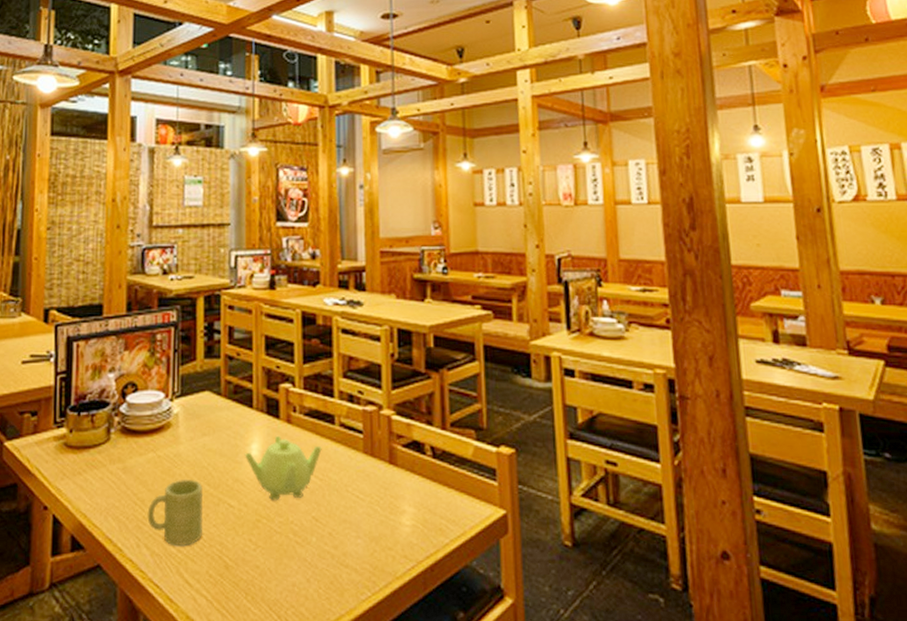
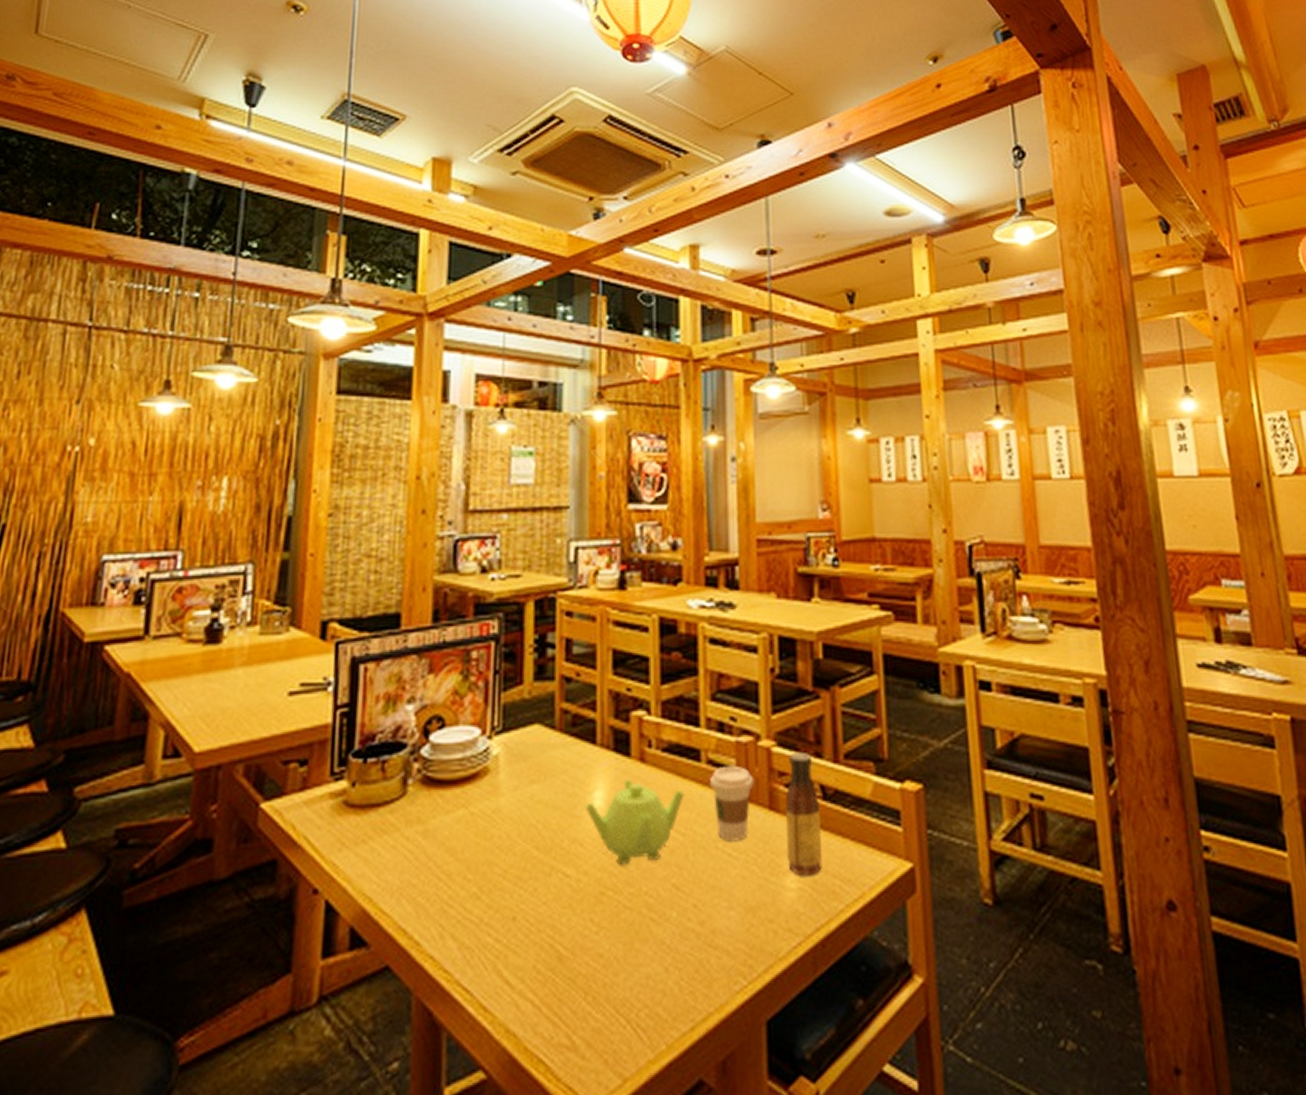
mug: present [147,480,204,546] -> none [455,843,531,933]
coffee cup: none [342,428,377,487] -> present [710,765,753,842]
sauce bottle: none [402,420,431,516] -> present [786,751,822,877]

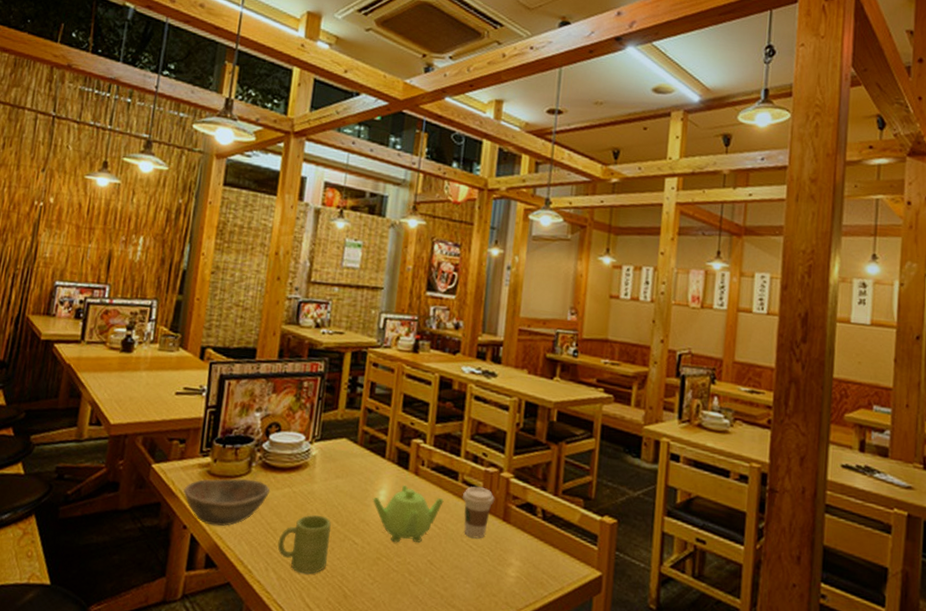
bowl: none [310,804,436,883] -> present [183,478,270,527]
mug: none [455,843,531,933] -> present [277,515,331,574]
sauce bottle: present [786,751,822,877] -> none [511,484,540,570]

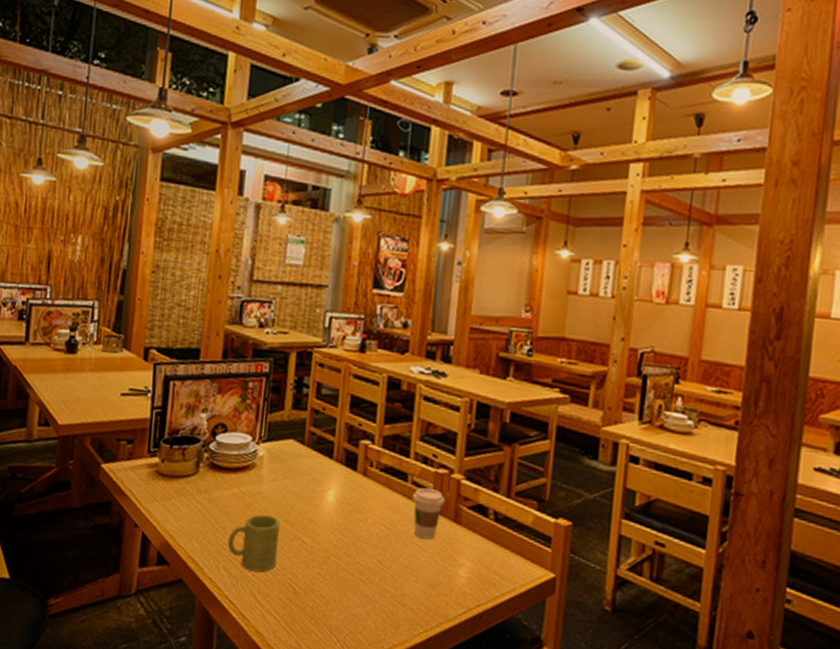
bowl: present [183,478,270,527] -> none [133,478,218,525]
teapot: present [372,485,444,543] -> none [320,485,393,543]

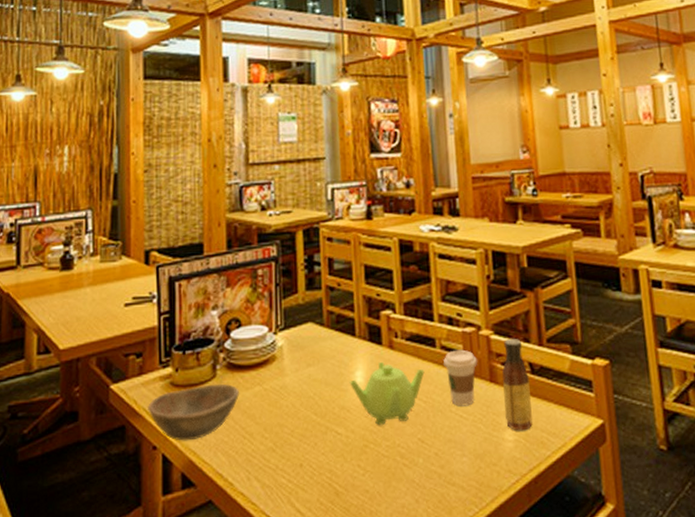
bowl: none [133,478,218,525] -> present [148,383,239,441]
mug: present [227,514,280,572] -> none [256,410,312,476]
teapot: none [320,485,393,543] -> present [349,361,425,425]
sauce bottle: none [462,485,492,571] -> present [502,338,533,431]

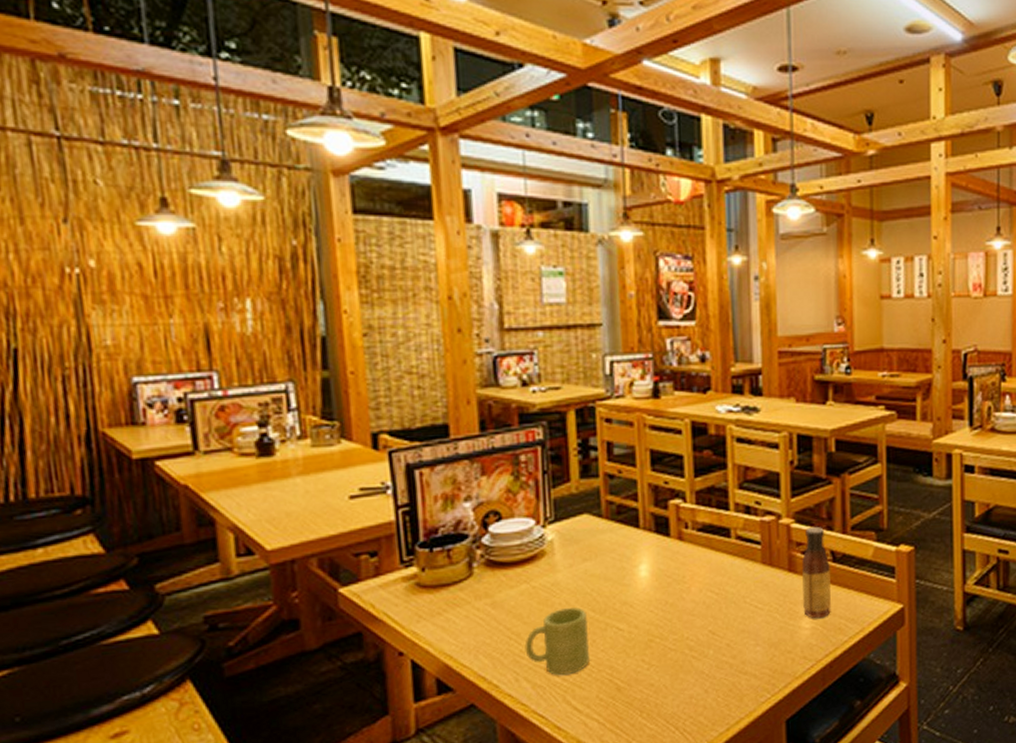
bowl: present [148,383,239,441] -> none [389,582,502,646]
mug: none [256,410,312,476] -> present [524,607,590,675]
teapot: present [349,361,425,425] -> none [632,553,718,619]
coffee cup: present [443,349,477,407] -> none [739,539,775,597]

